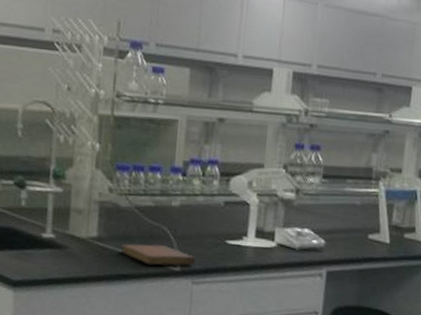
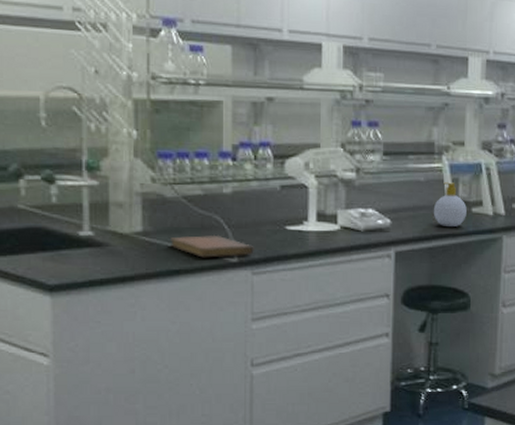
soap bottle: none [366,207,399,251] -> present [433,182,467,227]

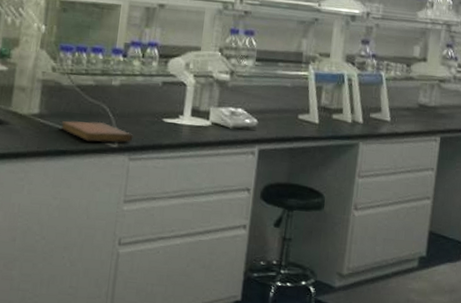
soap bottle: present [433,182,467,227] -> none [296,89,328,131]

